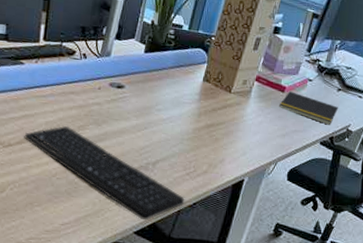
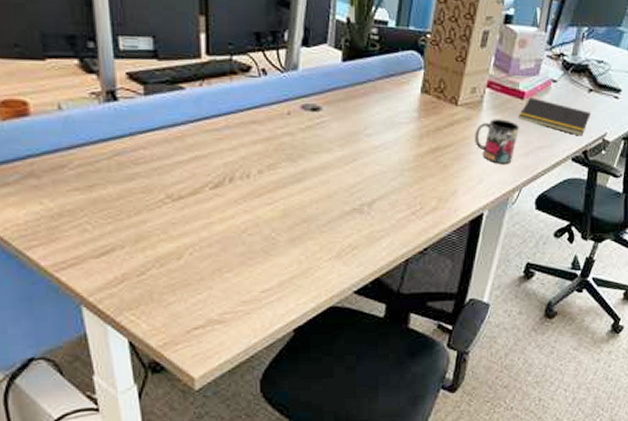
keyboard: present [24,125,185,221] -> none [198,165,413,276]
mug: none [242,106,280,142] -> present [475,119,520,164]

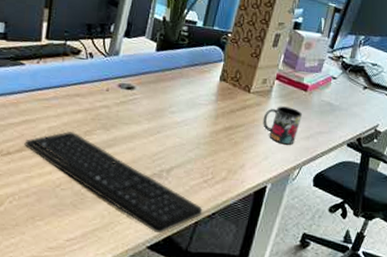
keyboard: none [198,165,413,276] -> present [24,131,203,234]
notepad: present [519,97,590,136] -> none [302,90,365,126]

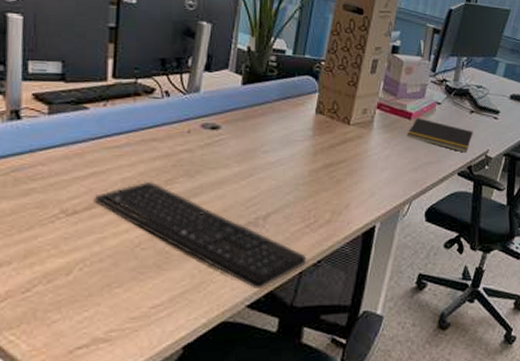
mug: present [263,106,303,145] -> none [366,137,409,179]
notepad: none [302,90,365,126] -> present [407,118,473,153]

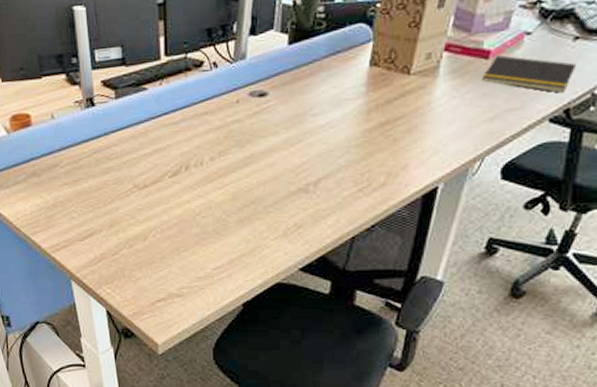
keyboard: present [94,181,307,290] -> none [159,153,360,254]

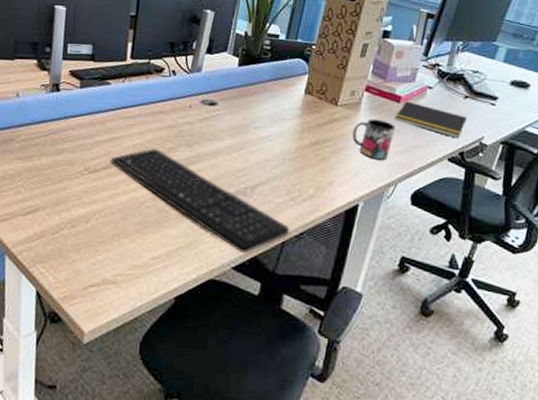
keyboard: none [159,153,360,254] -> present [110,148,290,254]
mug: none [429,83,484,133] -> present [352,119,396,160]

